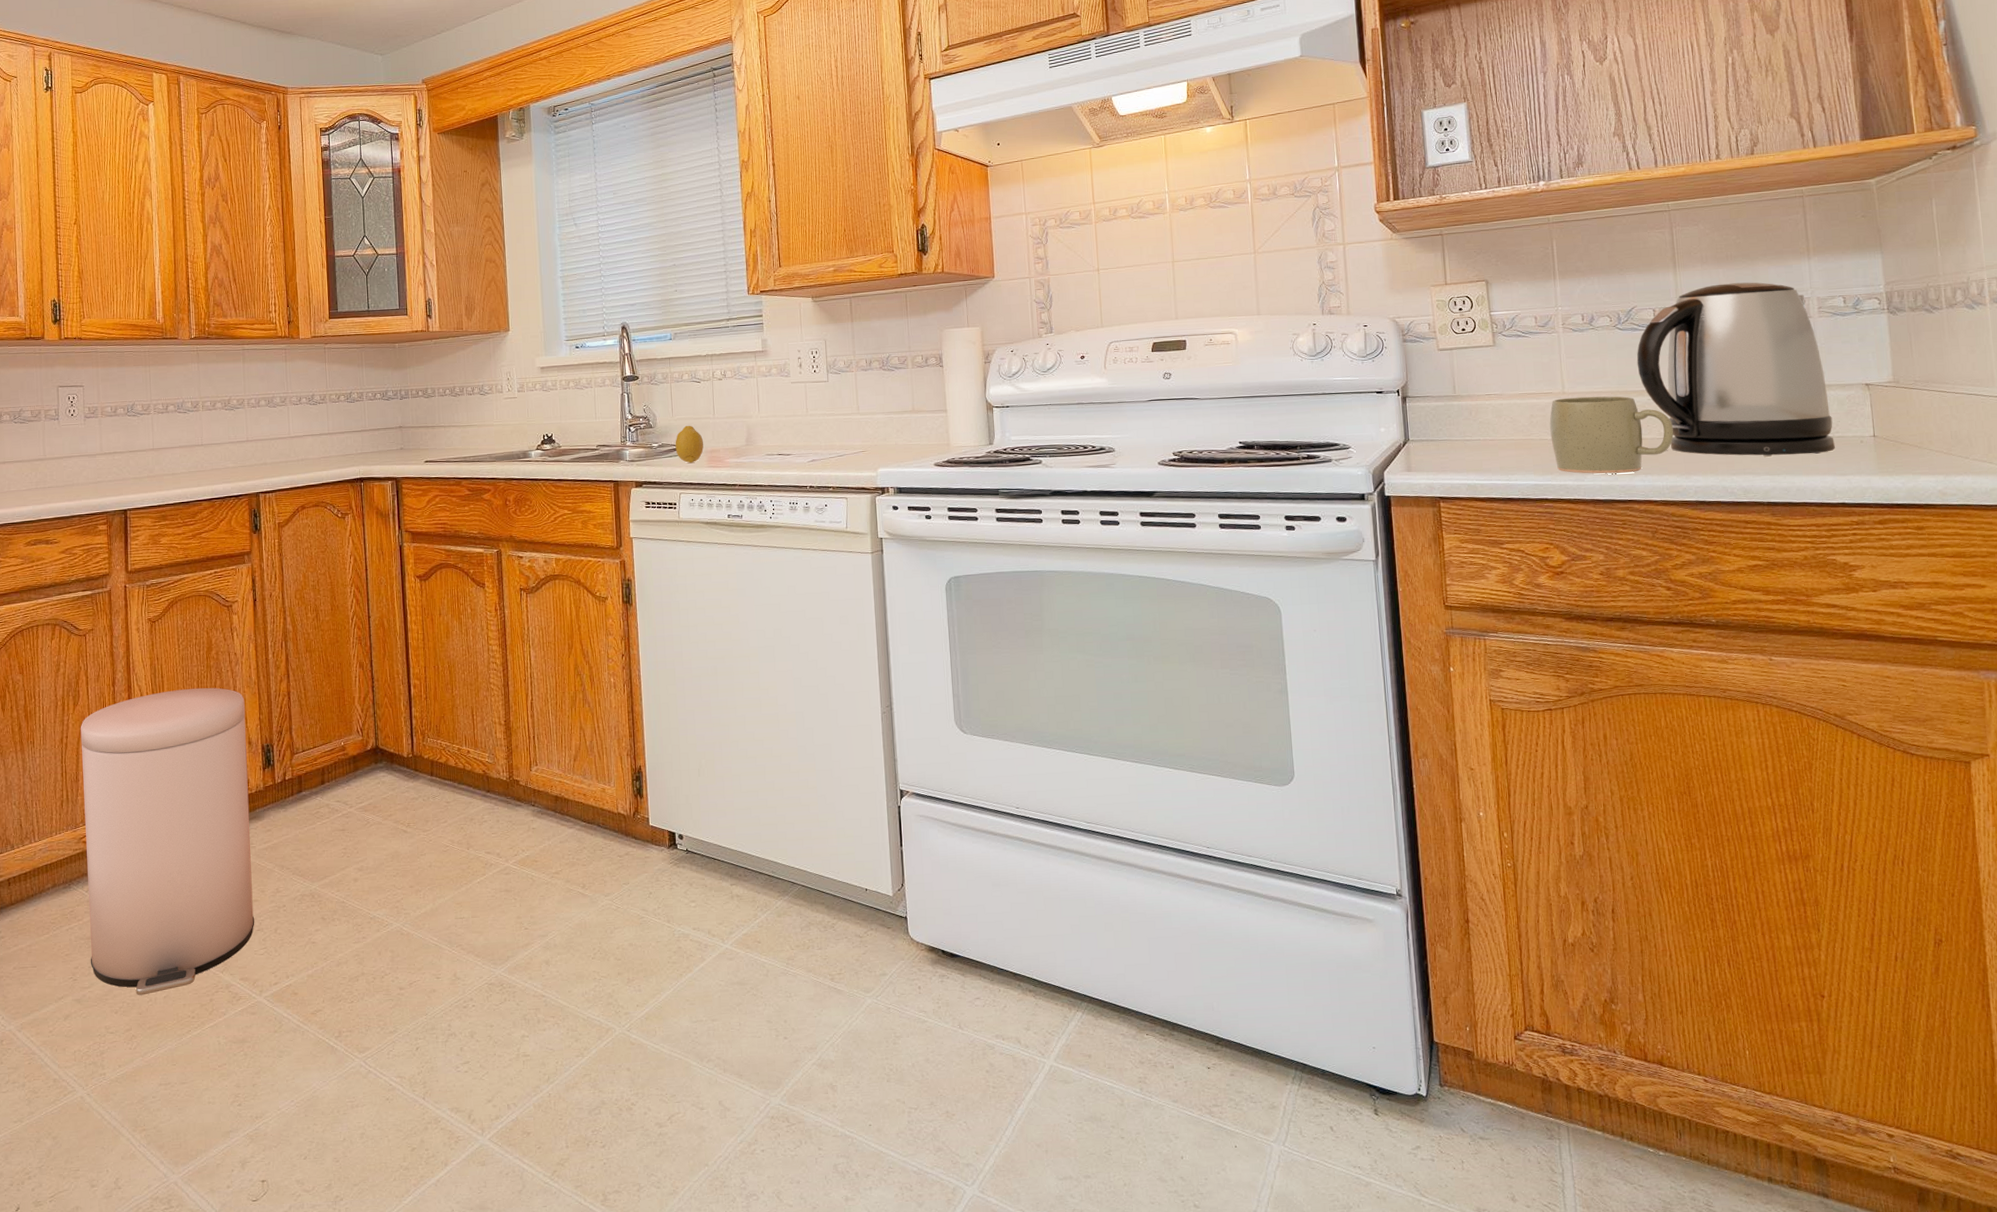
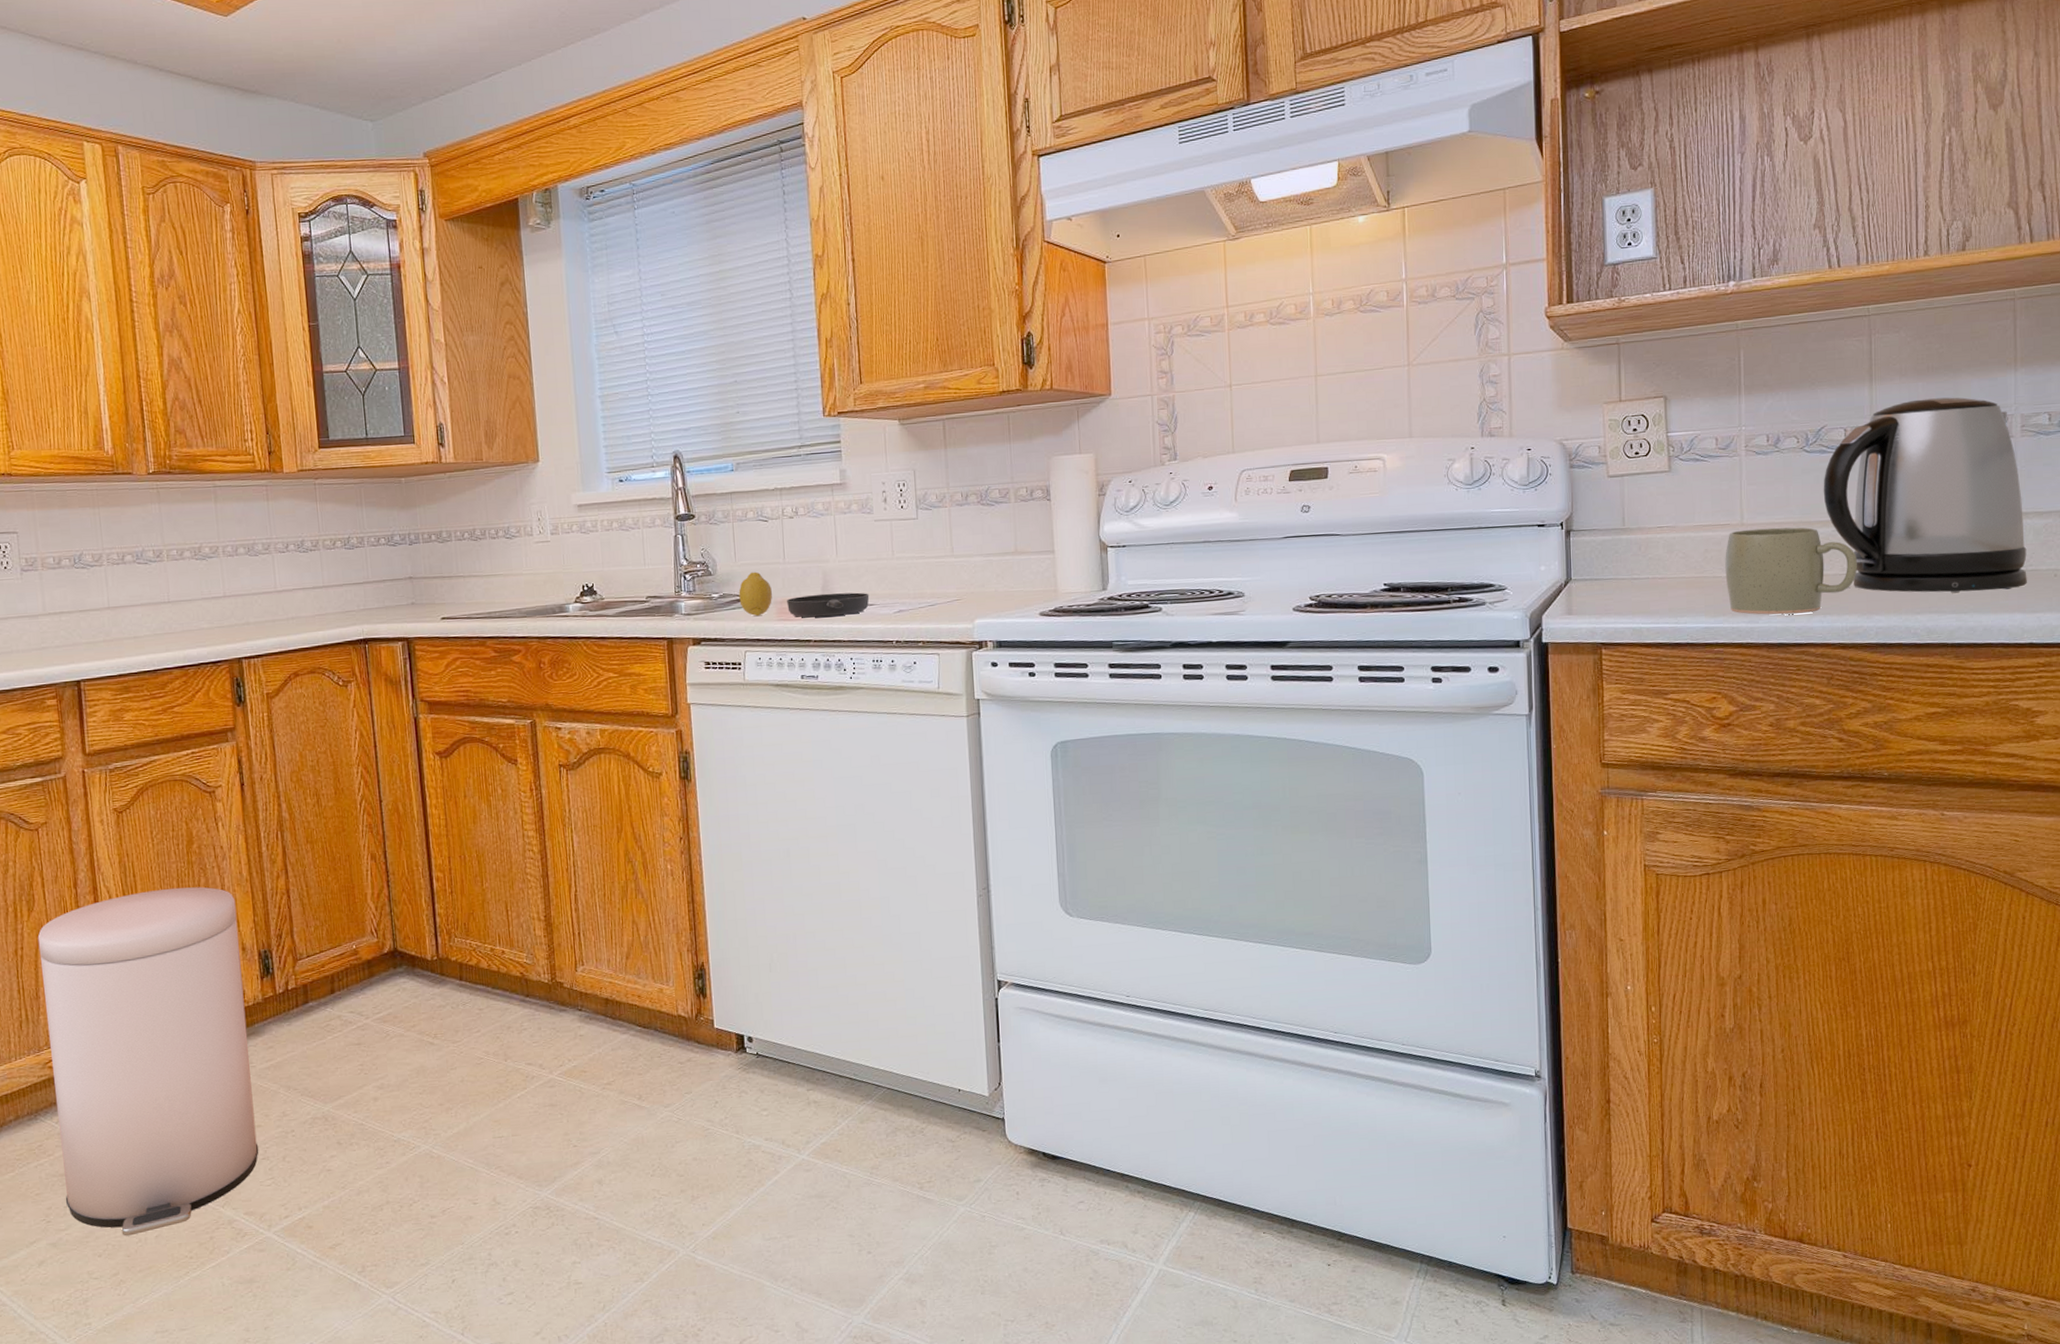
frying pan: none [716,444,787,465] -> present [787,592,870,618]

